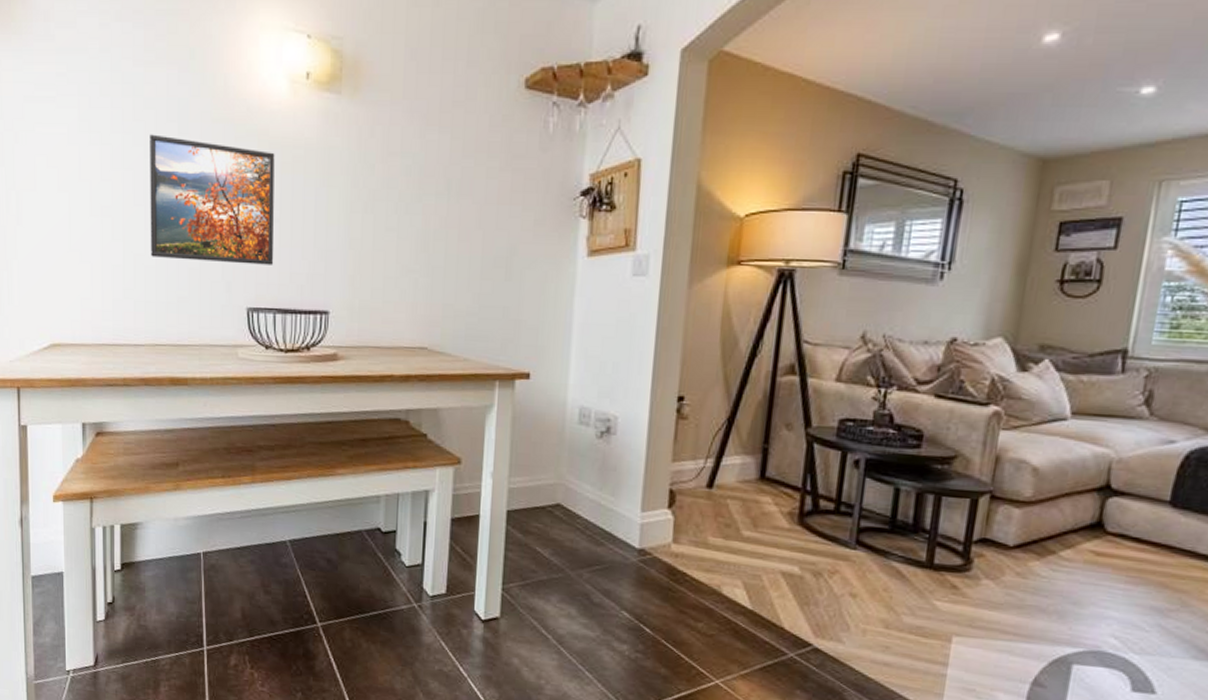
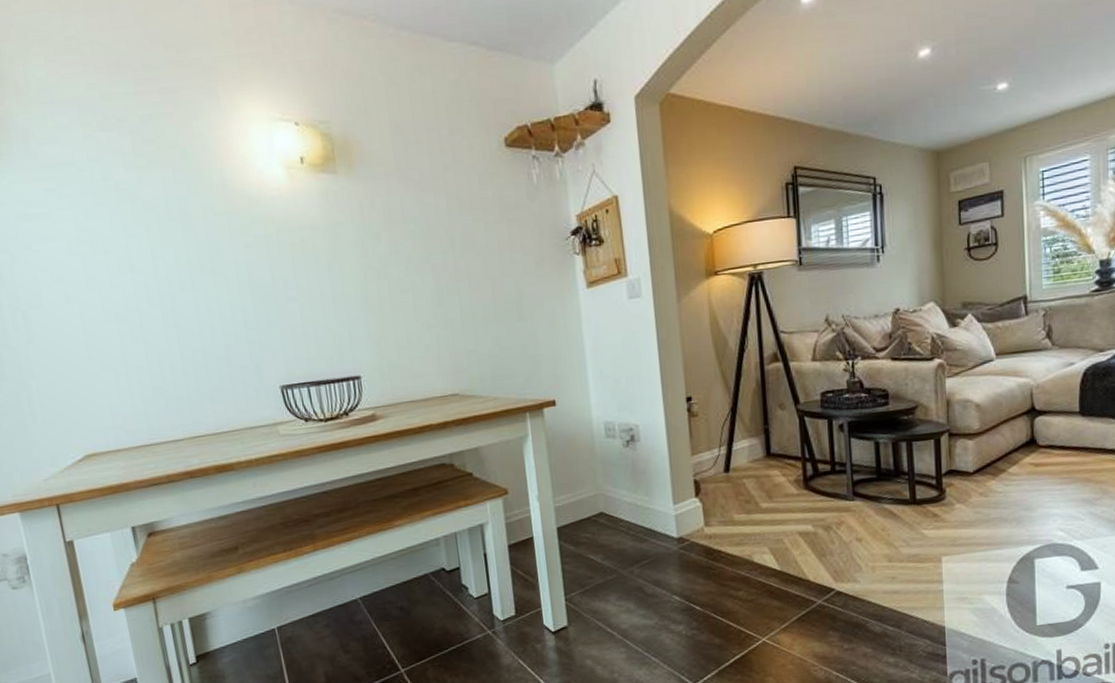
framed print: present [150,134,275,265] -> none [154,235,300,353]

